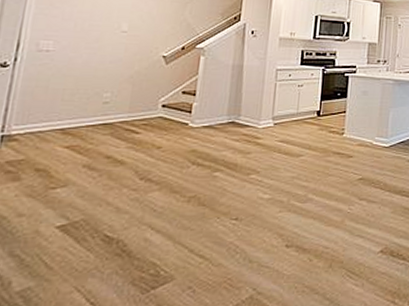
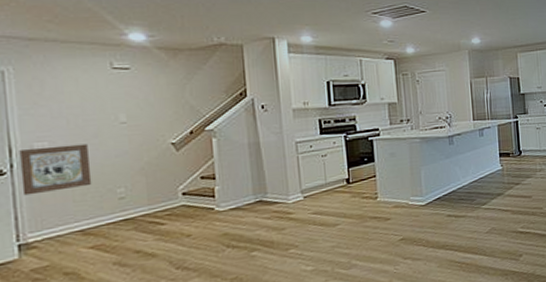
wall art: none [18,45,88,89] -> present [19,143,92,196]

